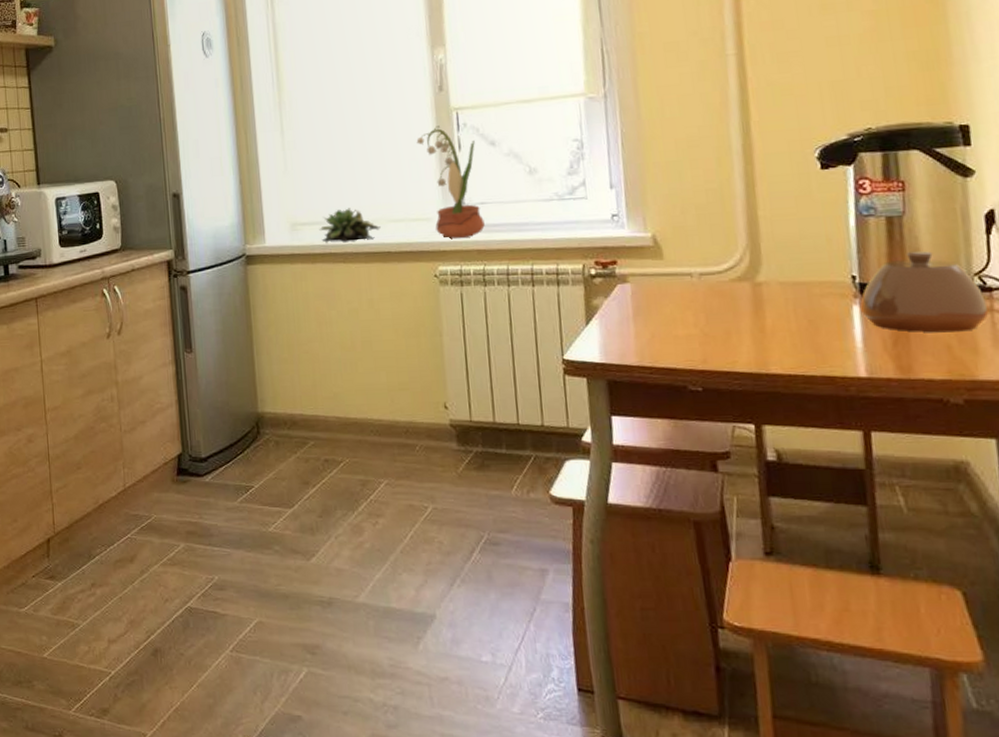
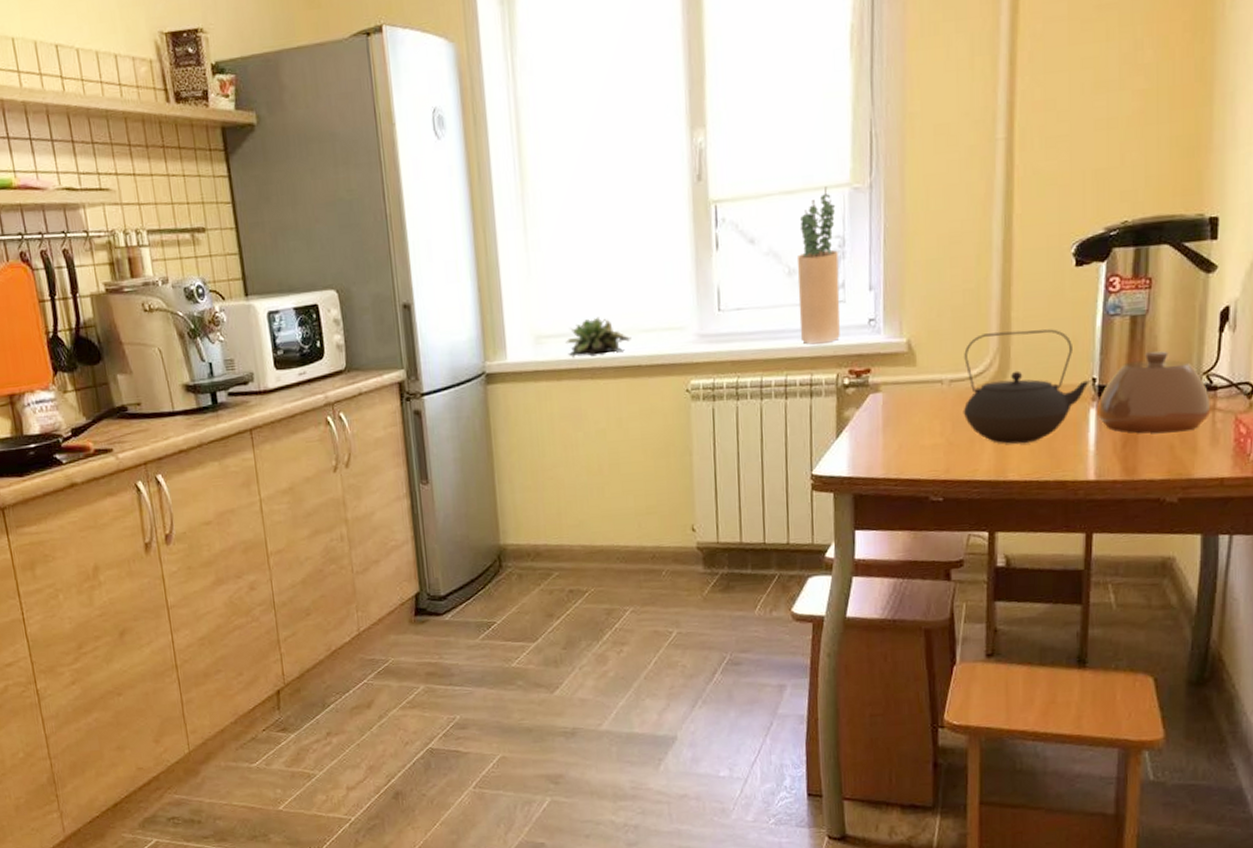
potted flower: present [416,126,485,238] -> none [671,221,740,349]
vase: none [536,96,584,238] -> present [796,186,840,345]
teapot: none [712,227,849,337] -> present [963,329,1090,444]

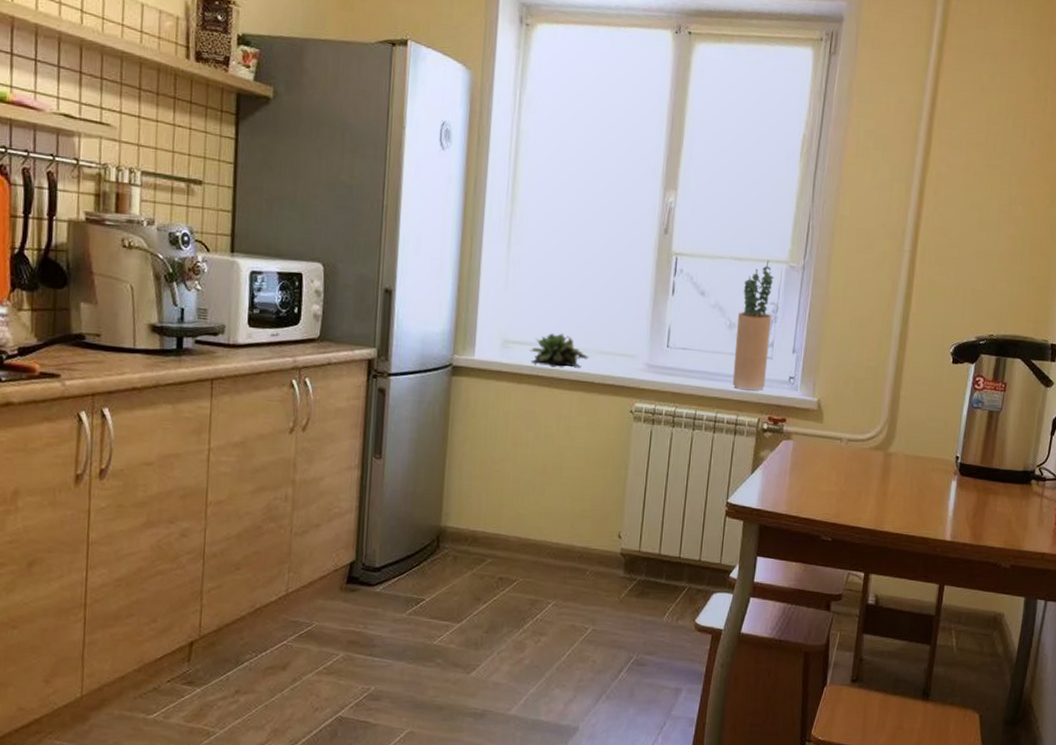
teapot: present [963,329,1090,444] -> none [855,405,954,502]
sugar bowl: present [1097,350,1211,434] -> none [957,441,1041,511]

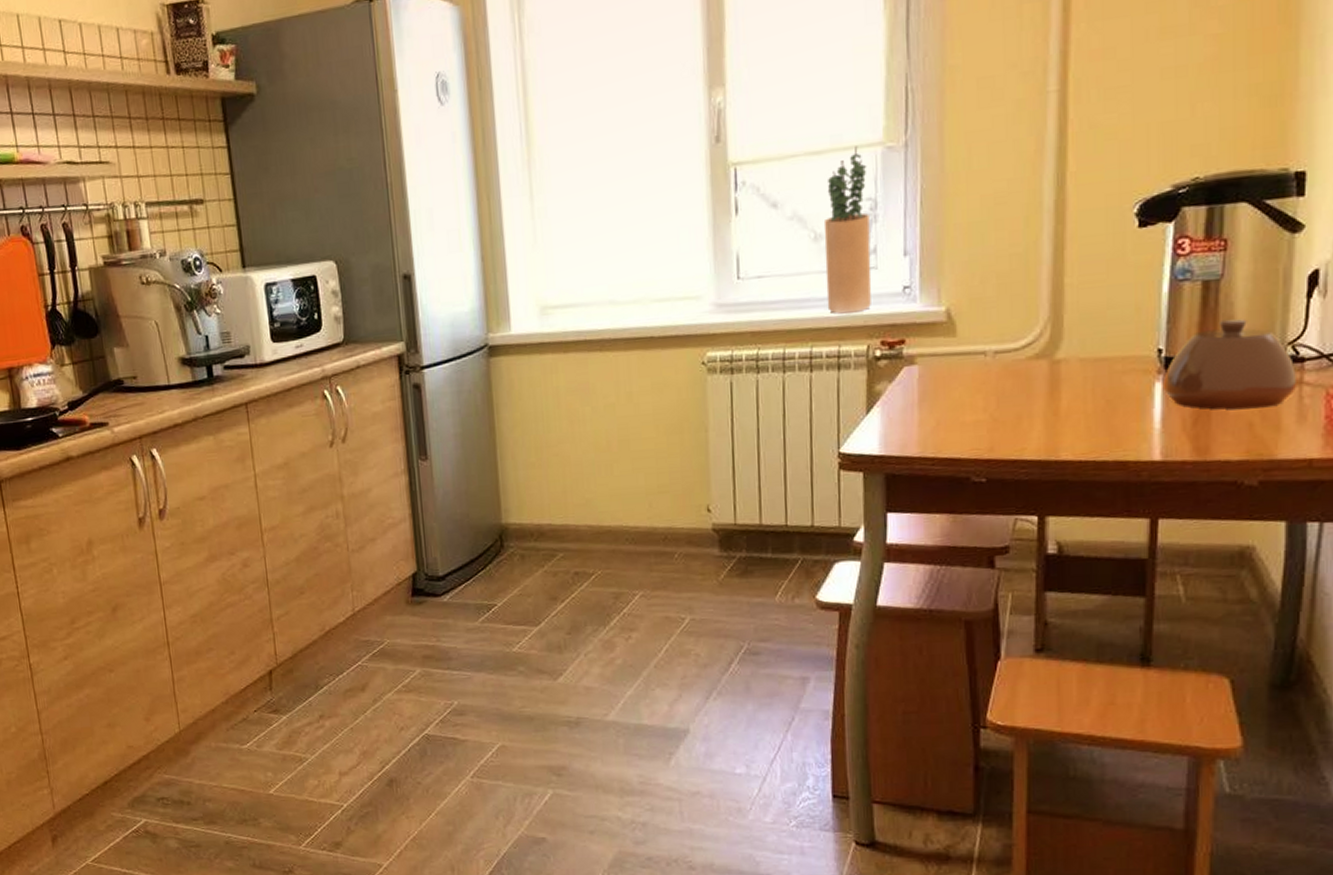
succulent plant: present [530,333,589,368] -> none [573,286,643,330]
sugar bowl: none [957,441,1041,511] -> present [1164,318,1298,410]

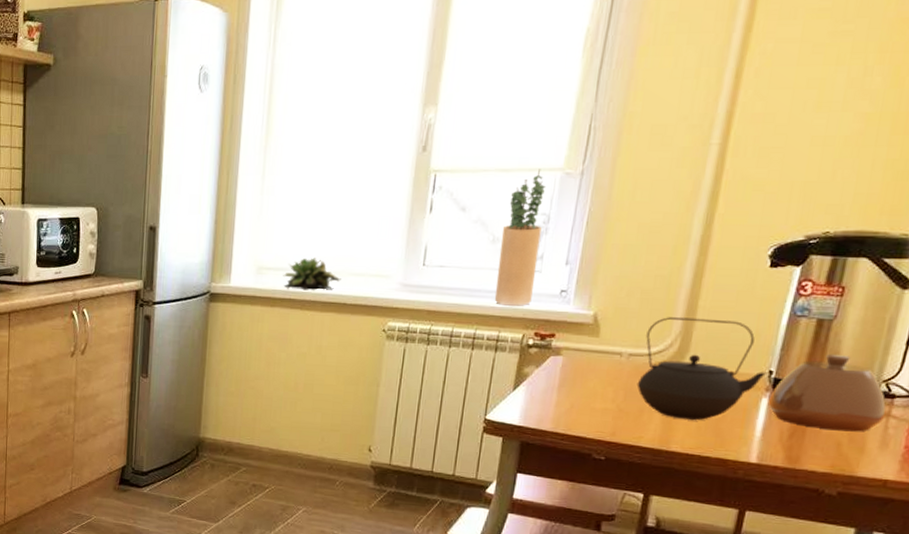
succulent plant: none [573,286,643,330] -> present [283,258,341,291]
teapot: none [1009,295,1155,421] -> present [636,317,766,420]

